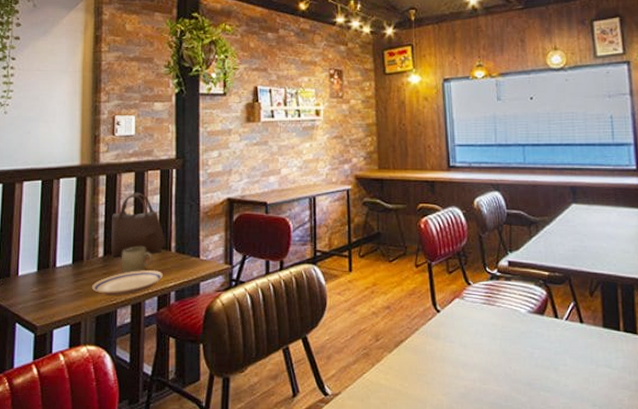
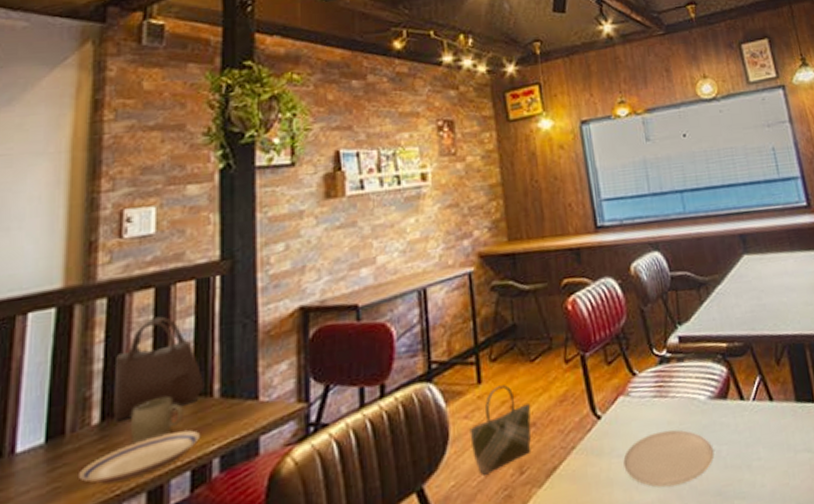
shopping bag: none [341,276,386,336] -> present [469,385,532,475]
plate: none [454,330,528,371] -> present [623,429,714,488]

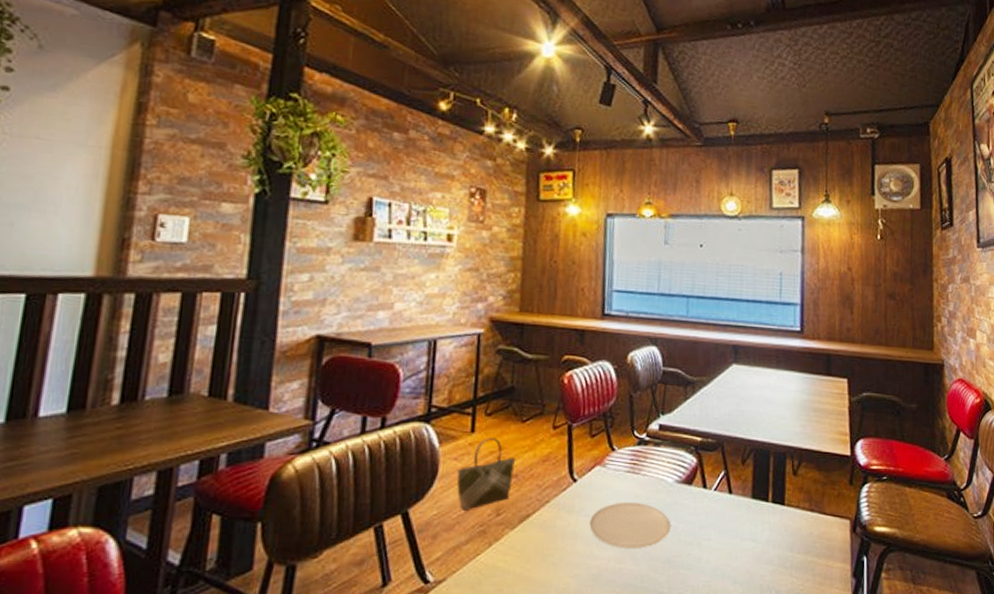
plate: present [79,430,201,485] -> none [96,425,212,458]
handbag: present [113,316,205,421] -> none [132,319,220,406]
mug: present [130,397,185,445] -> none [146,392,199,429]

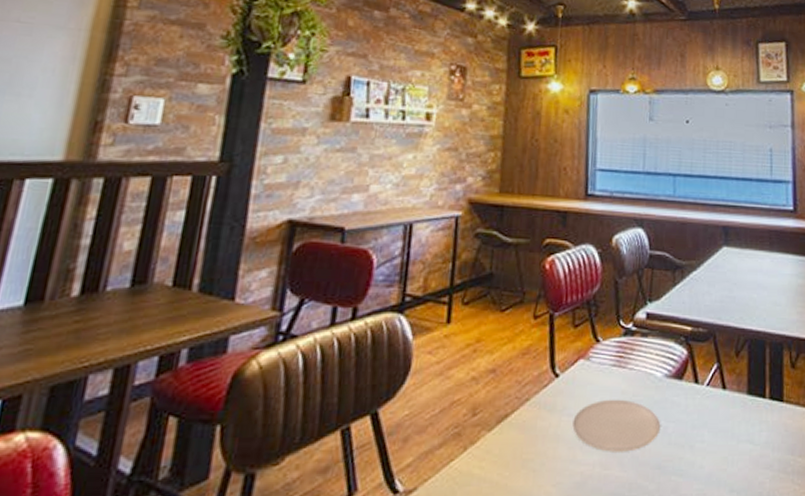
shopping bag: present [456,438,515,510] -> none [430,329,493,410]

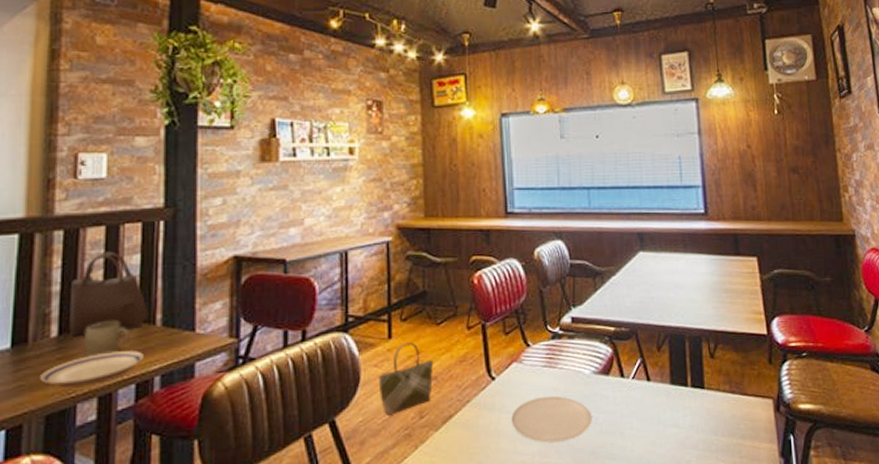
plate: none [51,317,175,354] -> present [40,351,145,387]
handbag: none [93,204,186,297] -> present [69,251,149,336]
mug: none [106,282,162,322] -> present [83,321,131,358]
shopping bag: none [430,329,493,410] -> present [378,342,433,415]

